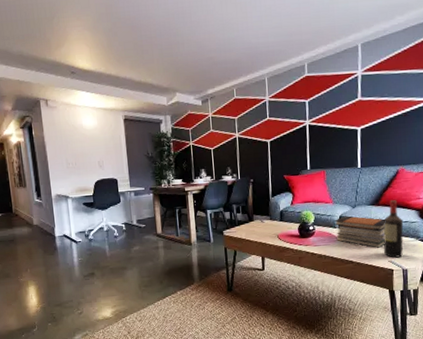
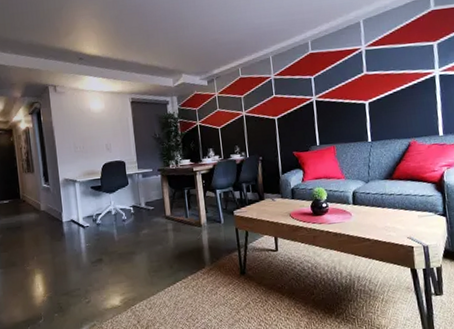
book stack: present [335,216,385,248] -> none [348,191,403,224]
wine bottle: present [383,200,404,258] -> none [399,173,422,234]

